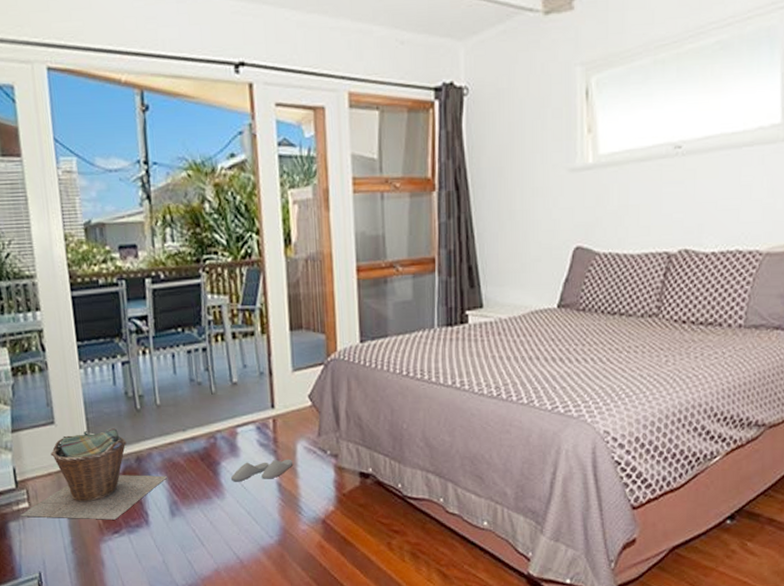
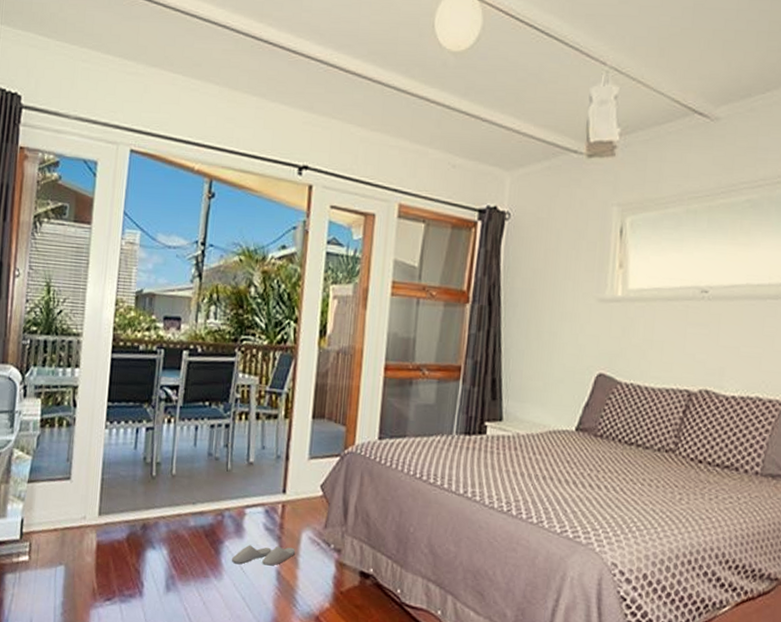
laundry basket: present [20,427,168,520] -> none [18,490,170,586]

